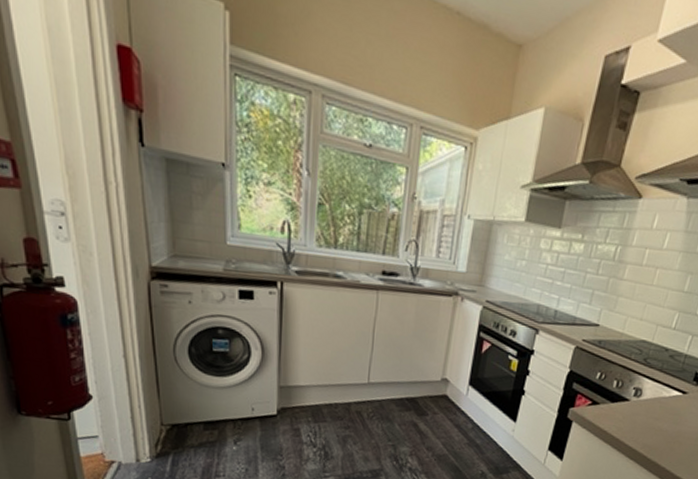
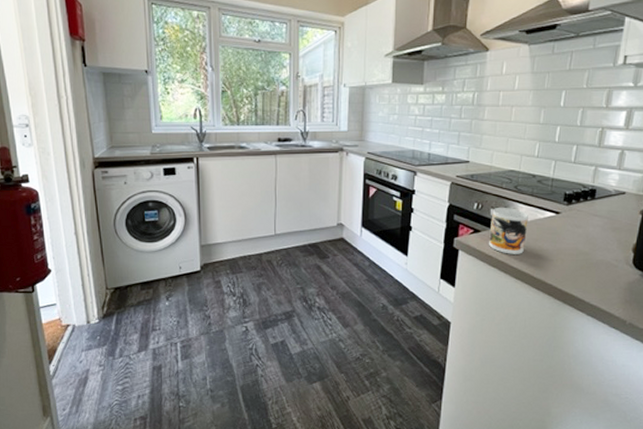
mug: none [606,380,653,433] -> present [489,208,528,254]

